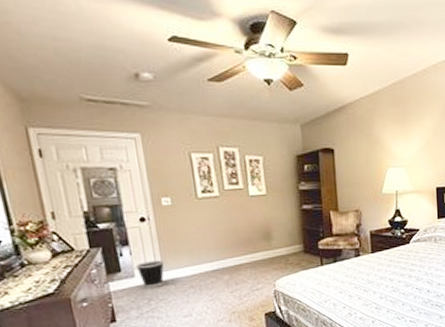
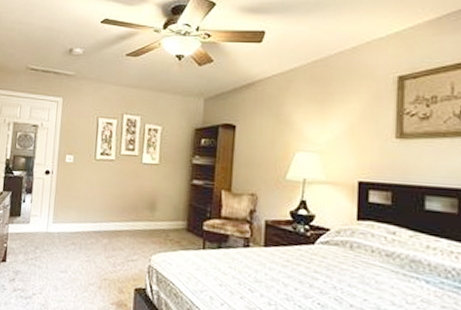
wastebasket: present [135,260,164,288] -> none [32,211,56,237]

